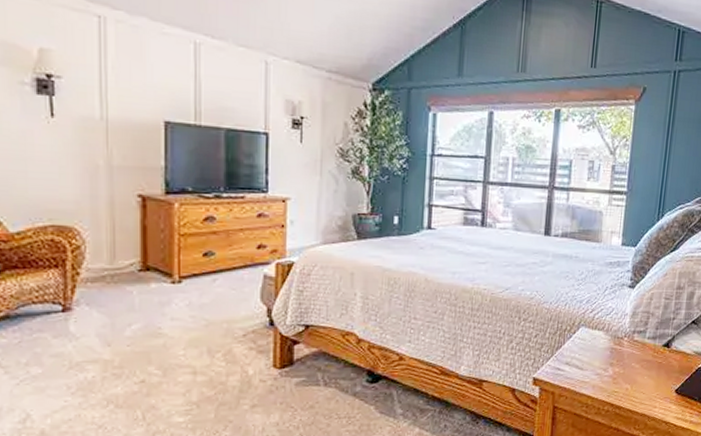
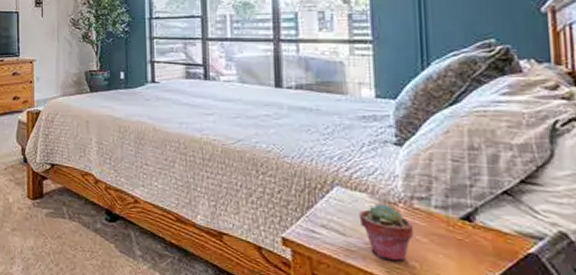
potted succulent: none [594,339,632,386] -> present [359,203,414,262]

